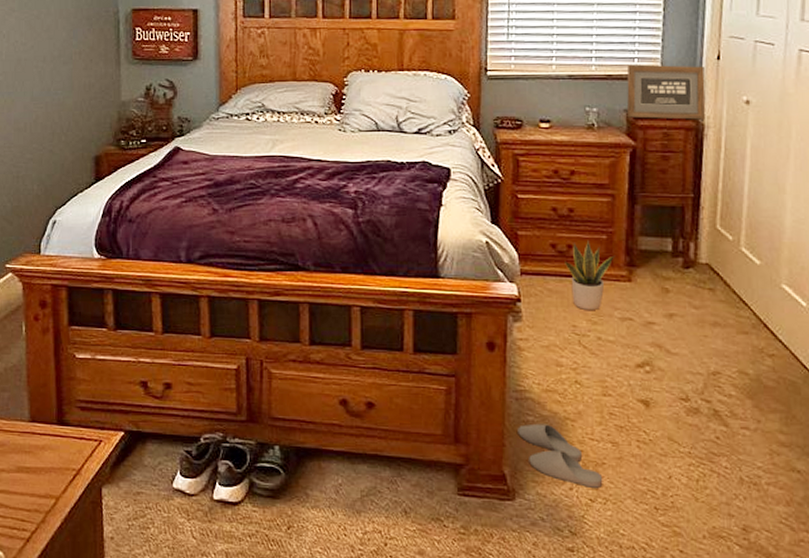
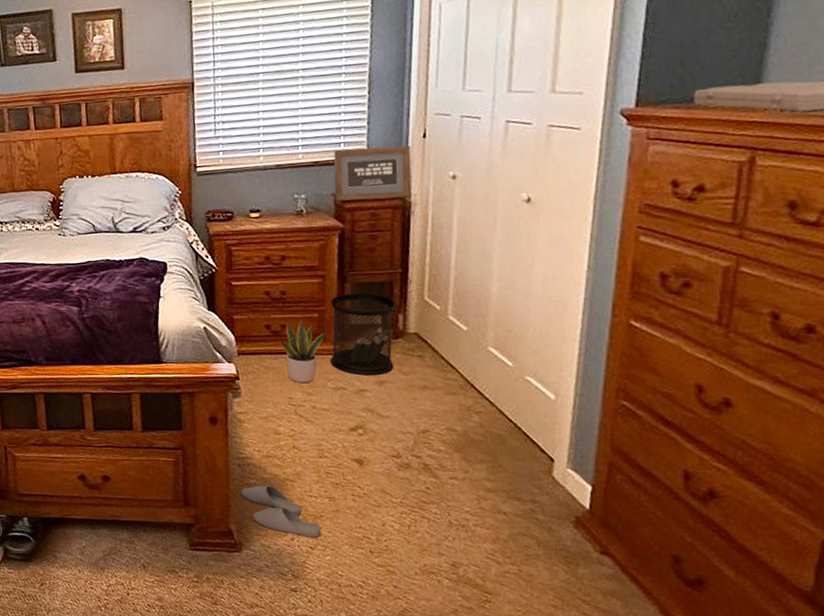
pencil holder: none [617,216,688,307] -> present [329,293,396,376]

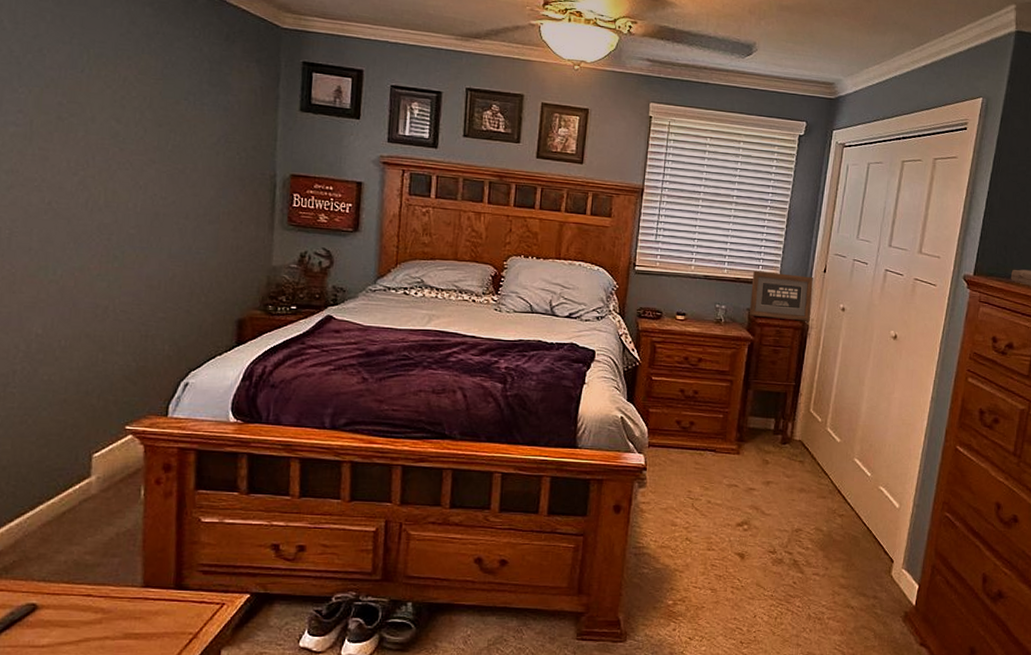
slippers: present [241,485,322,537] -> none [634,575,701,628]
potted plant: present [279,320,326,384] -> none [686,419,728,479]
pencil holder: present [329,293,396,376] -> none [727,399,788,476]

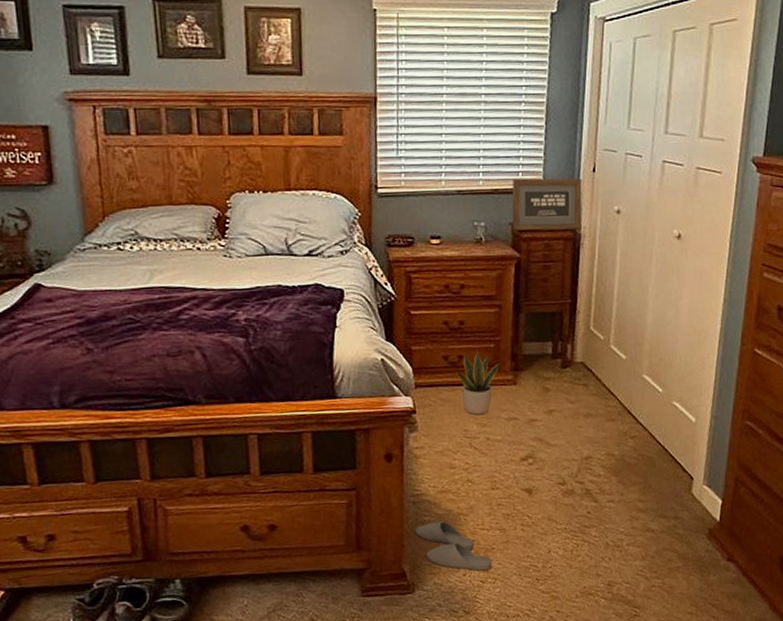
slippers: none [634,575,701,628] -> present [416,521,493,571]
potted plant: none [686,419,728,479] -> present [456,350,501,415]

